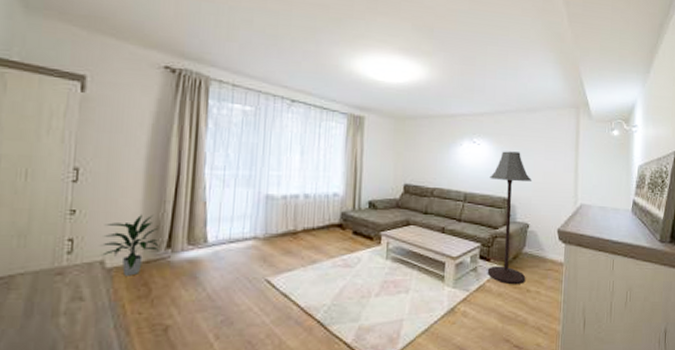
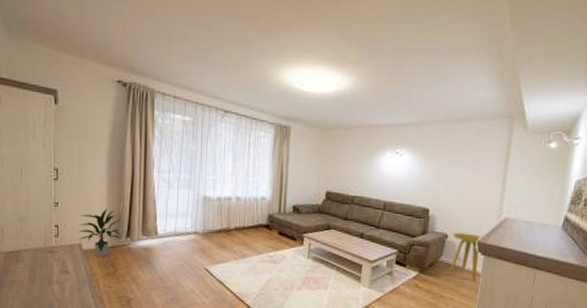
floor lamp: present [487,151,533,285] -> none [402,162,455,291]
side table: none [533,221,562,271] -> present [449,232,483,281]

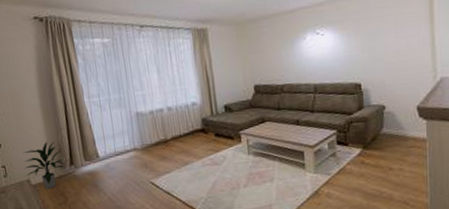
side table: present [449,232,483,281] -> none [390,100,423,147]

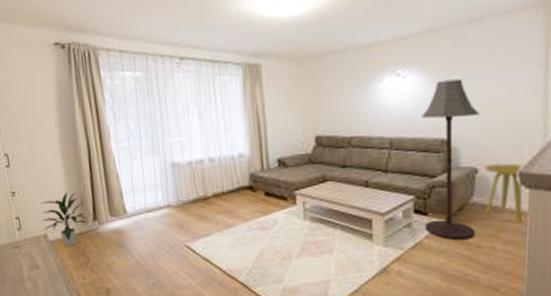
floor lamp: none [338,35,387,165] -> present [421,79,481,241]
side table: none [390,100,423,147] -> present [485,163,525,222]

